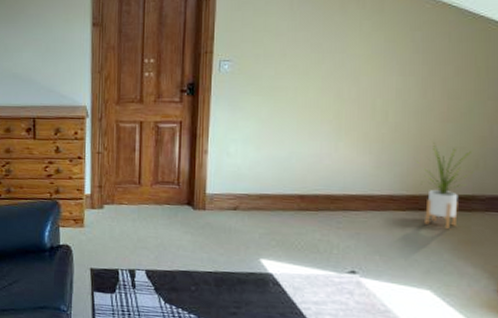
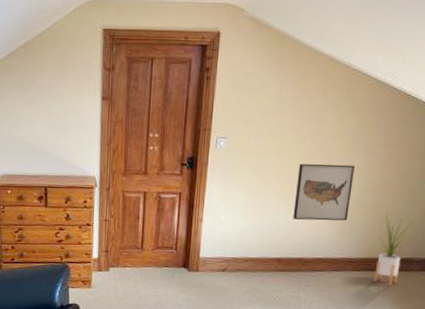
wall art: none [315,86,389,151] -> present [293,164,356,221]

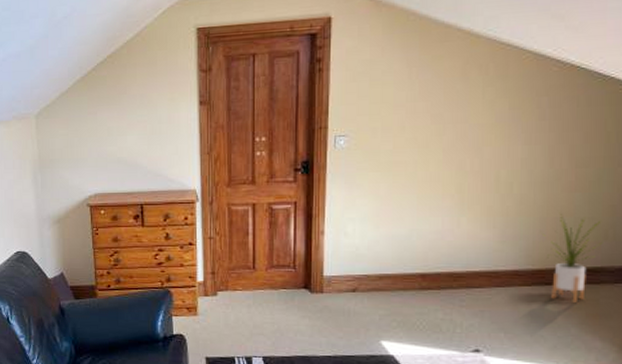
wall art: present [293,164,356,221] -> none [437,156,514,226]

